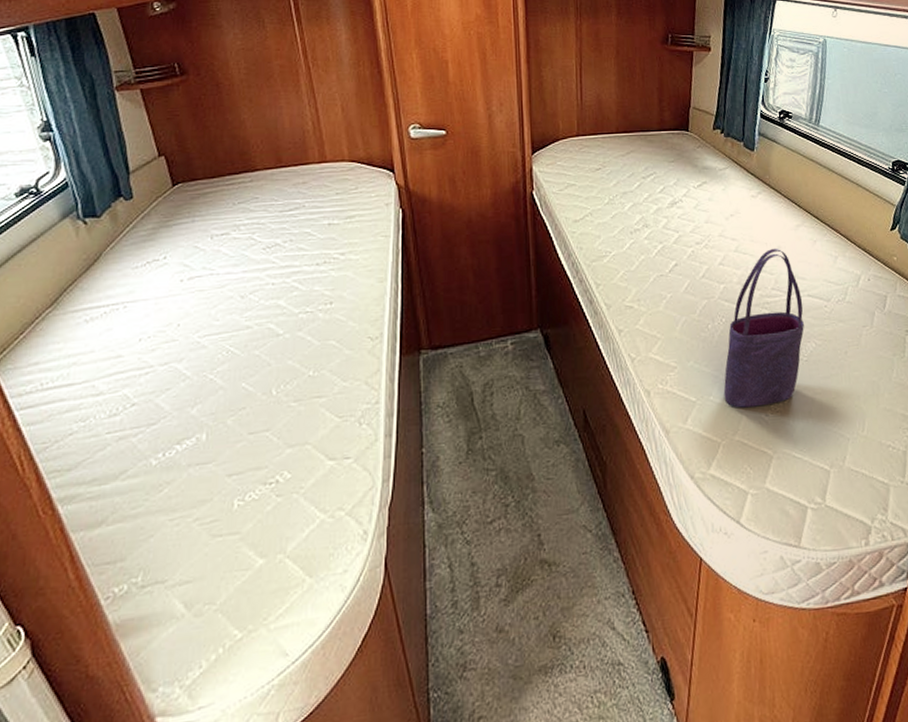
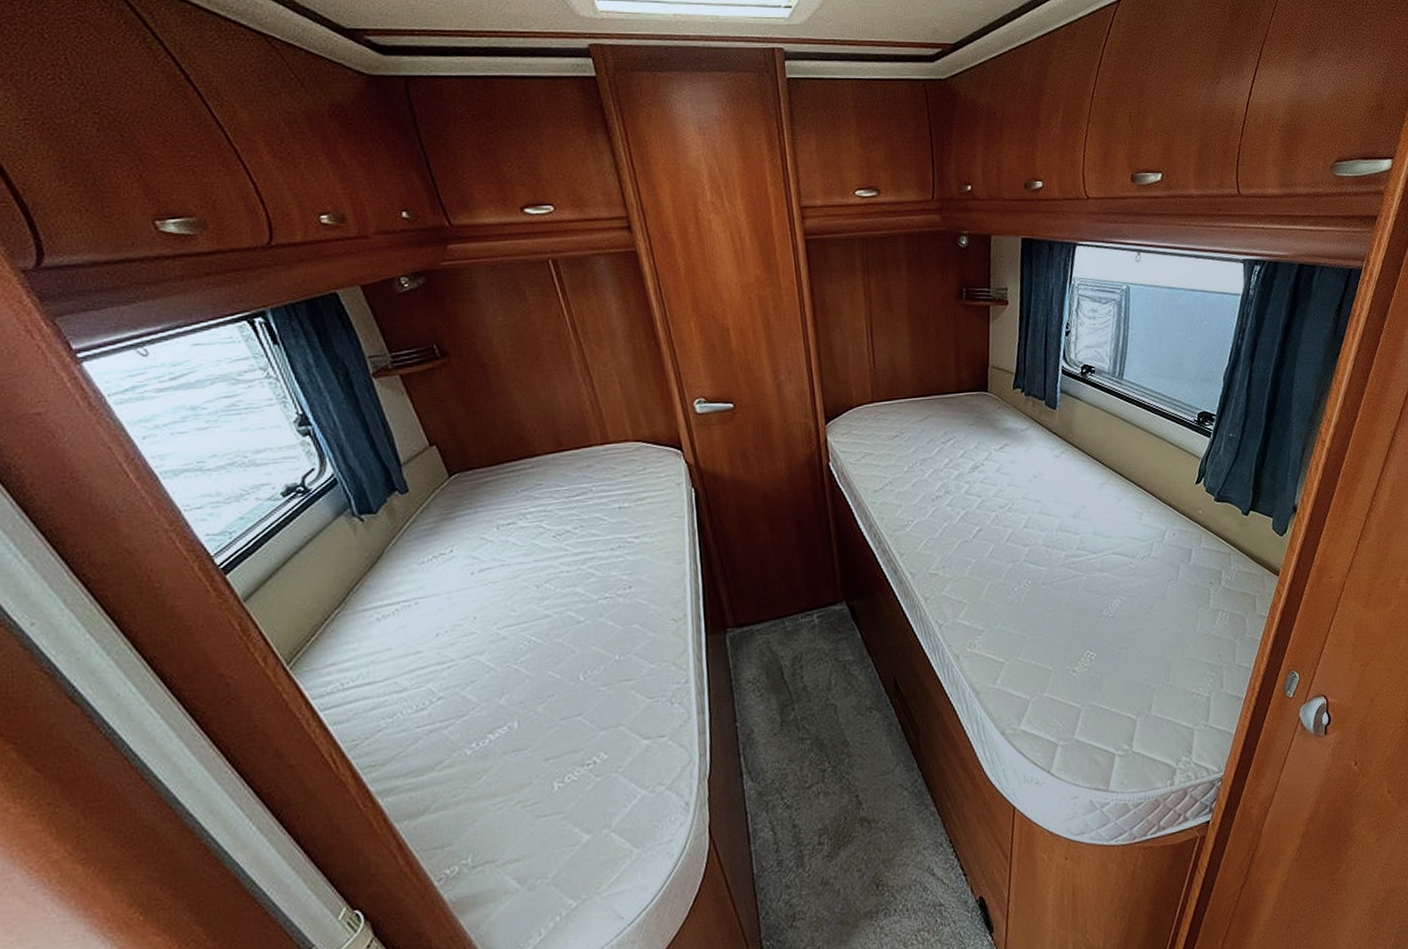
tote bag: present [723,248,804,408] -> none [1031,507,1110,667]

